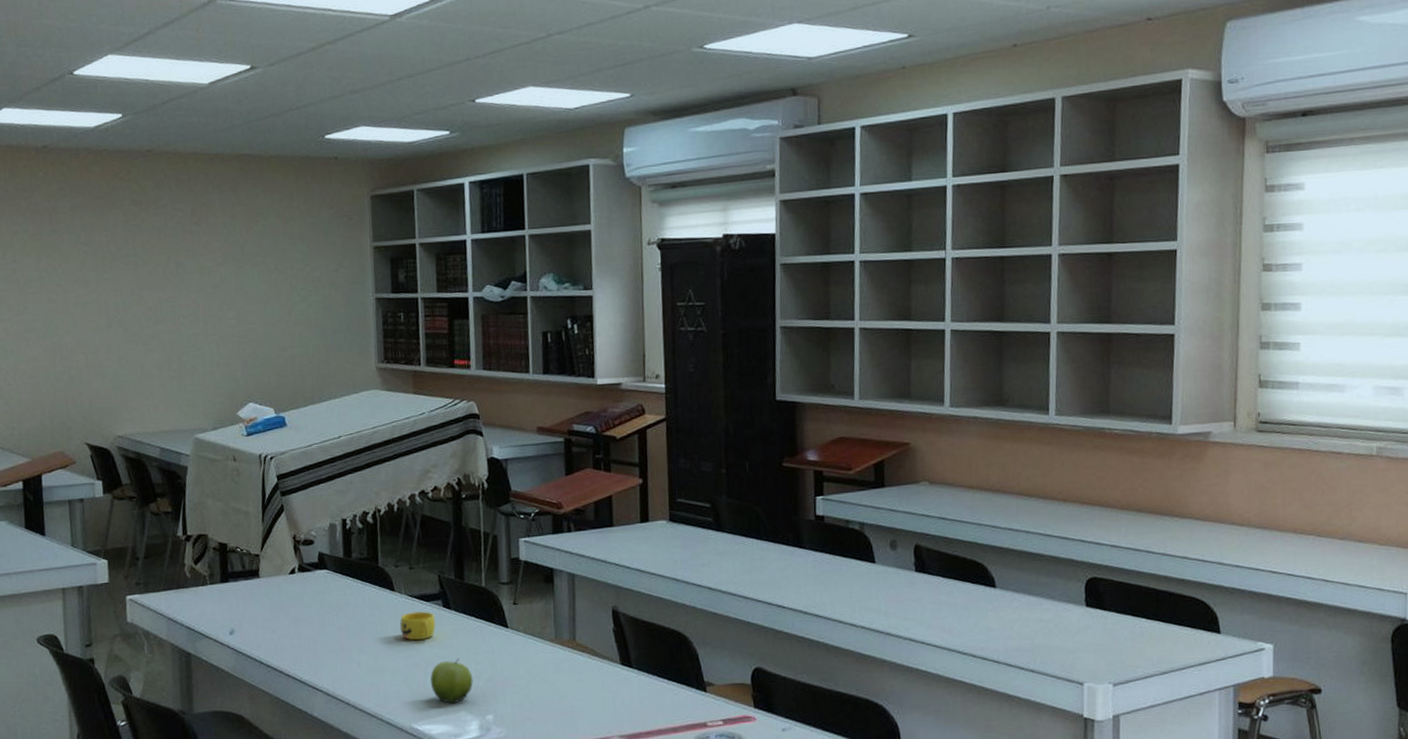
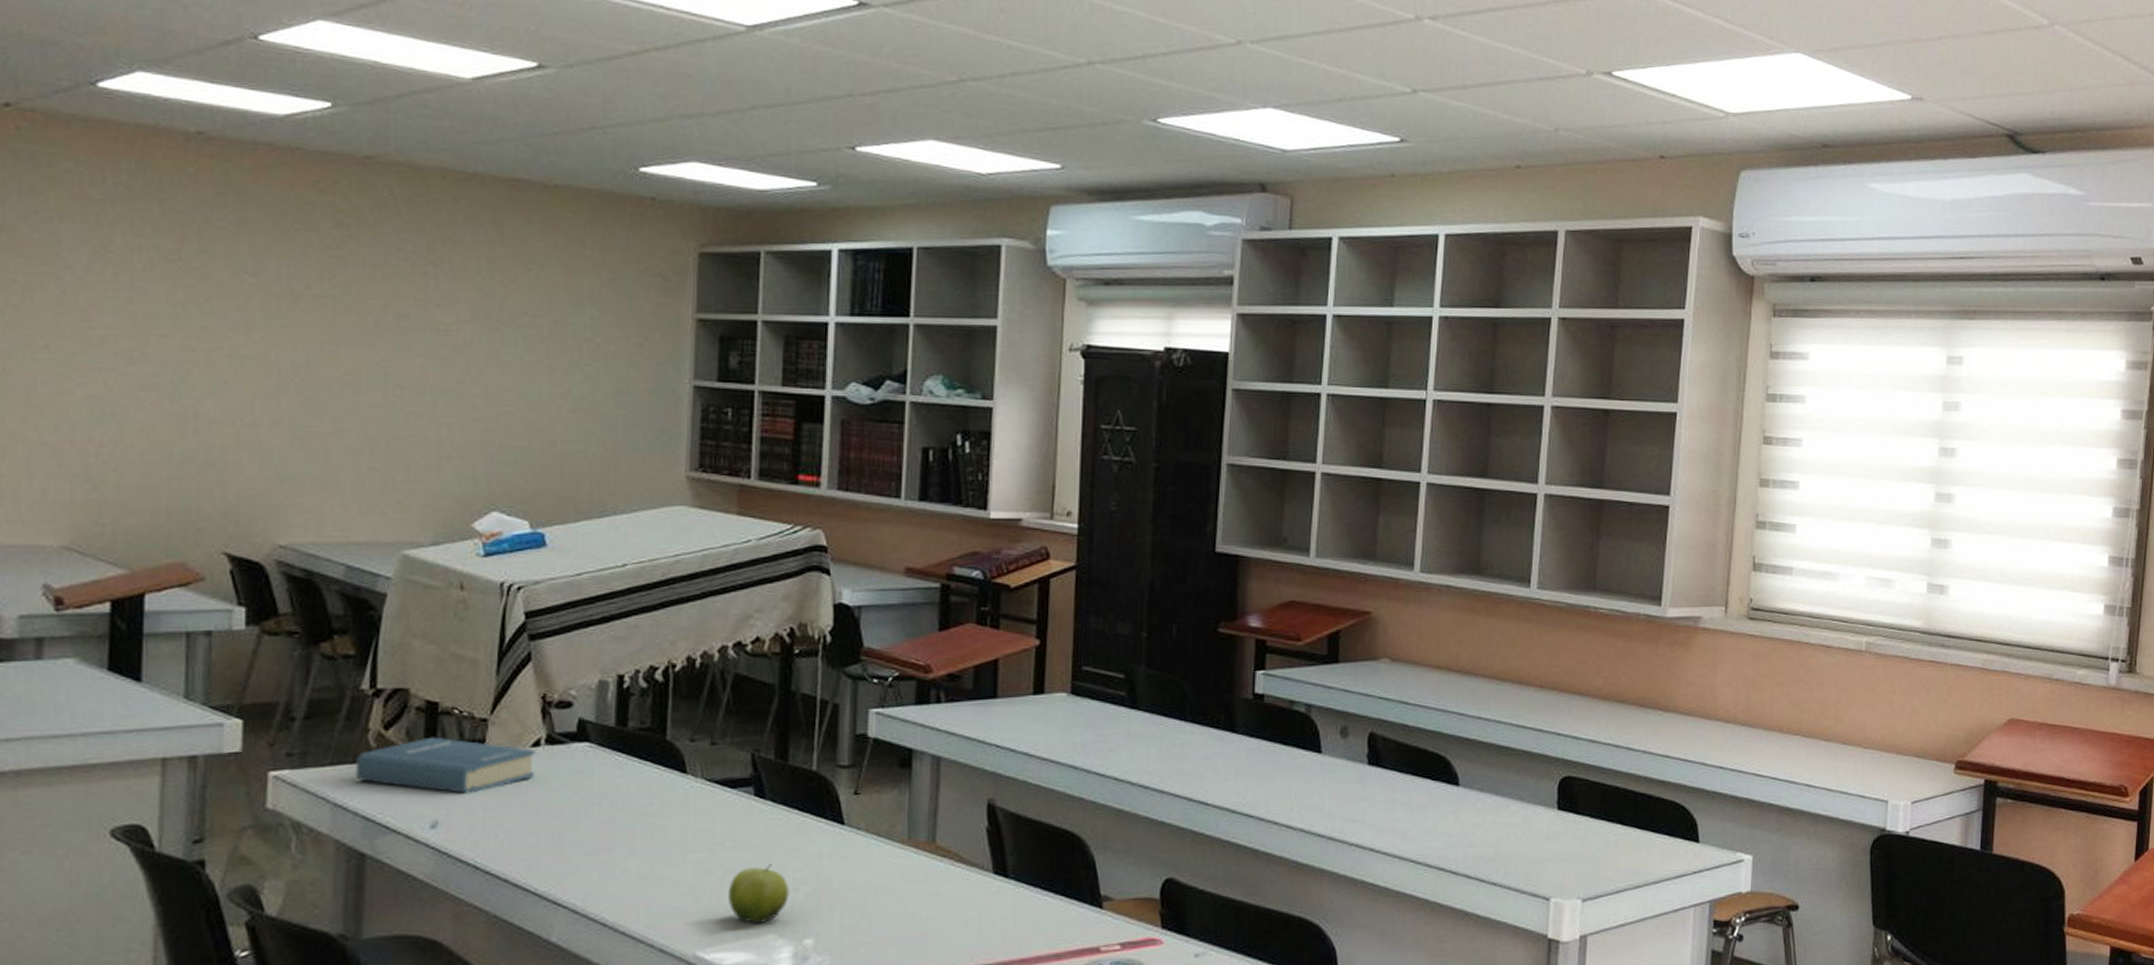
hardback book: none [179,568,294,609] -> present [356,736,535,794]
cup: present [399,611,436,641] -> none [689,801,743,840]

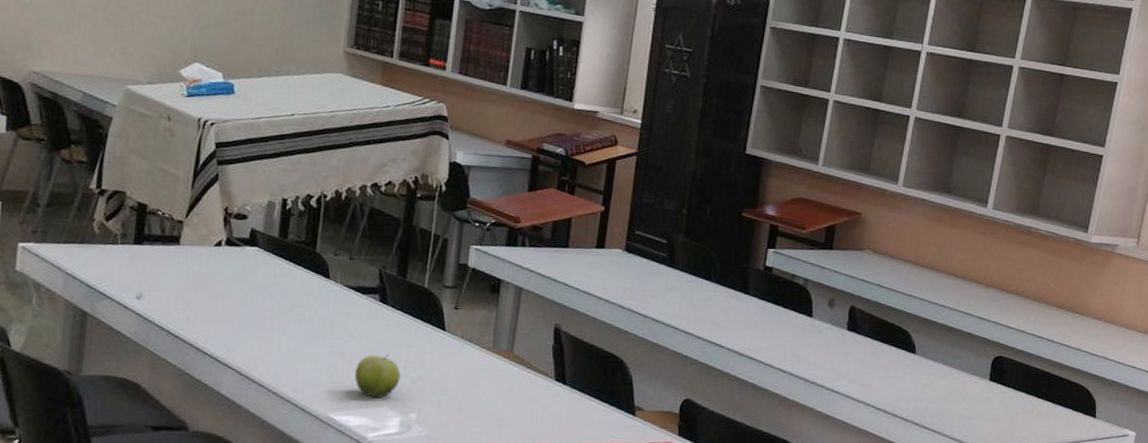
hardback book: present [356,736,535,794] -> none [83,230,218,276]

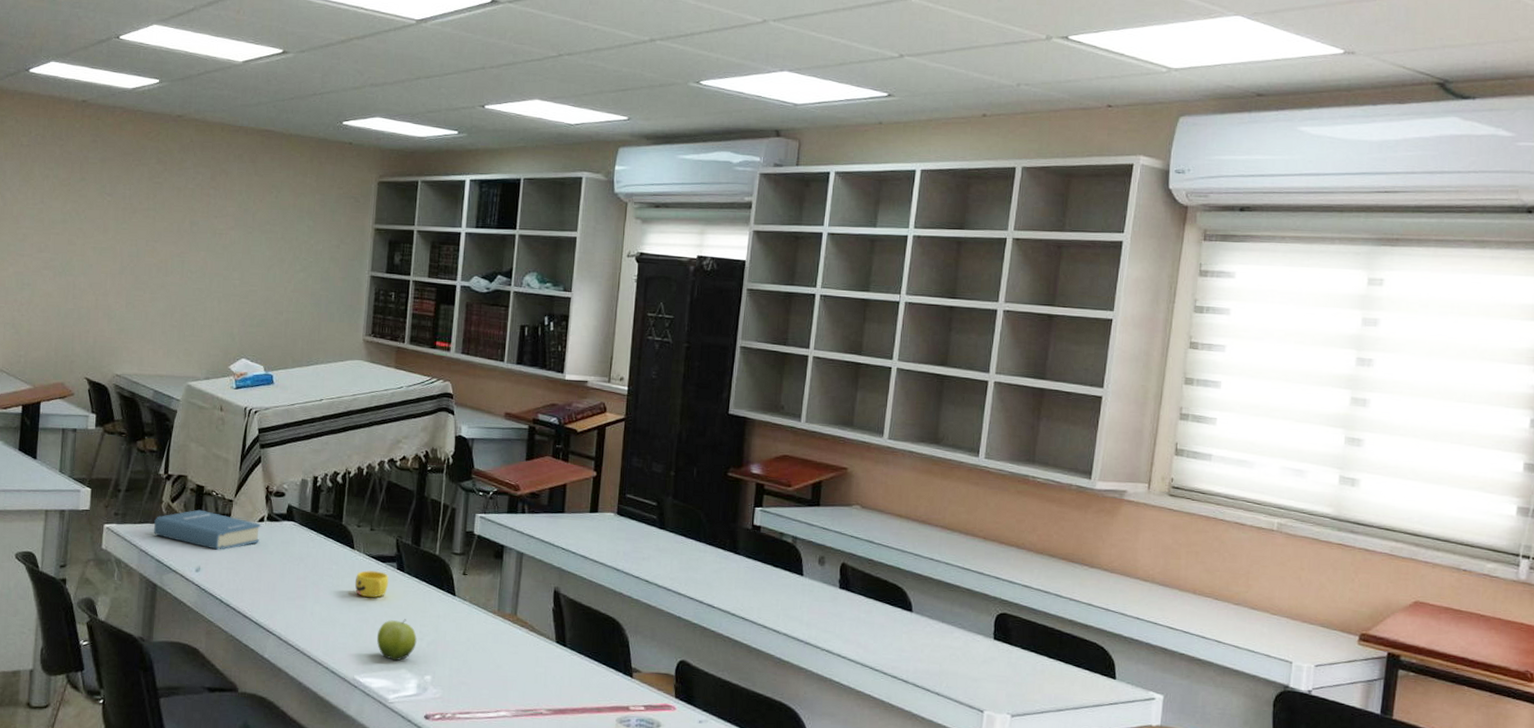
hardback book: none [83,230,218,276] -> present [154,509,261,550]
cup: none [329,302,370,331] -> present [354,570,389,598]

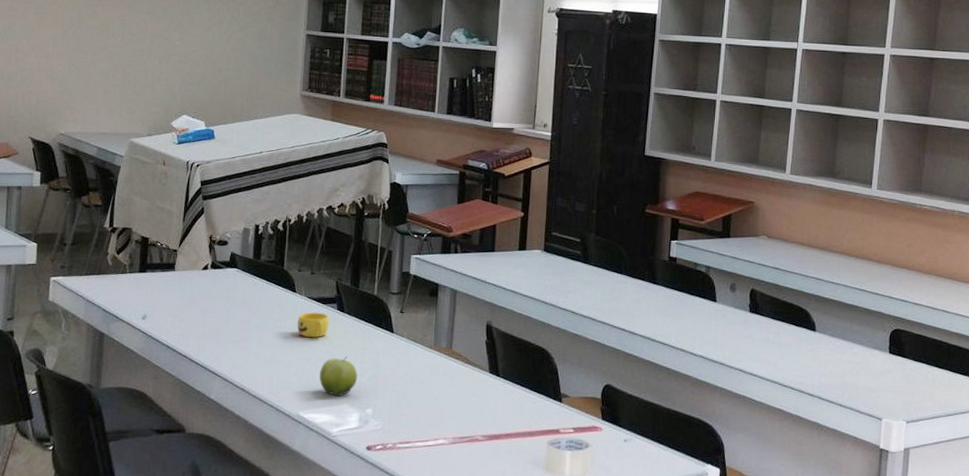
hardback book: present [154,509,261,550] -> none [100,260,205,298]

